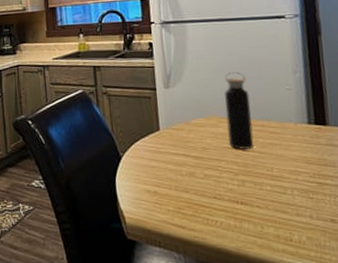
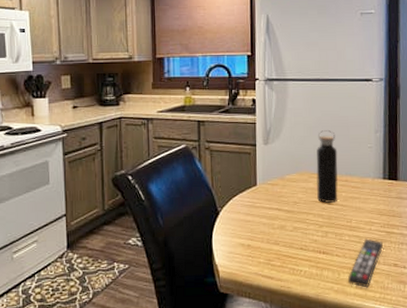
remote control: none [273,189,316,245] -> present [347,238,384,288]

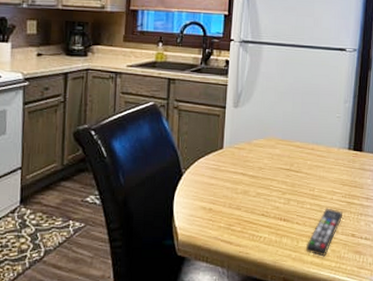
water bottle: present [316,130,339,203] -> none [283,97,306,170]

